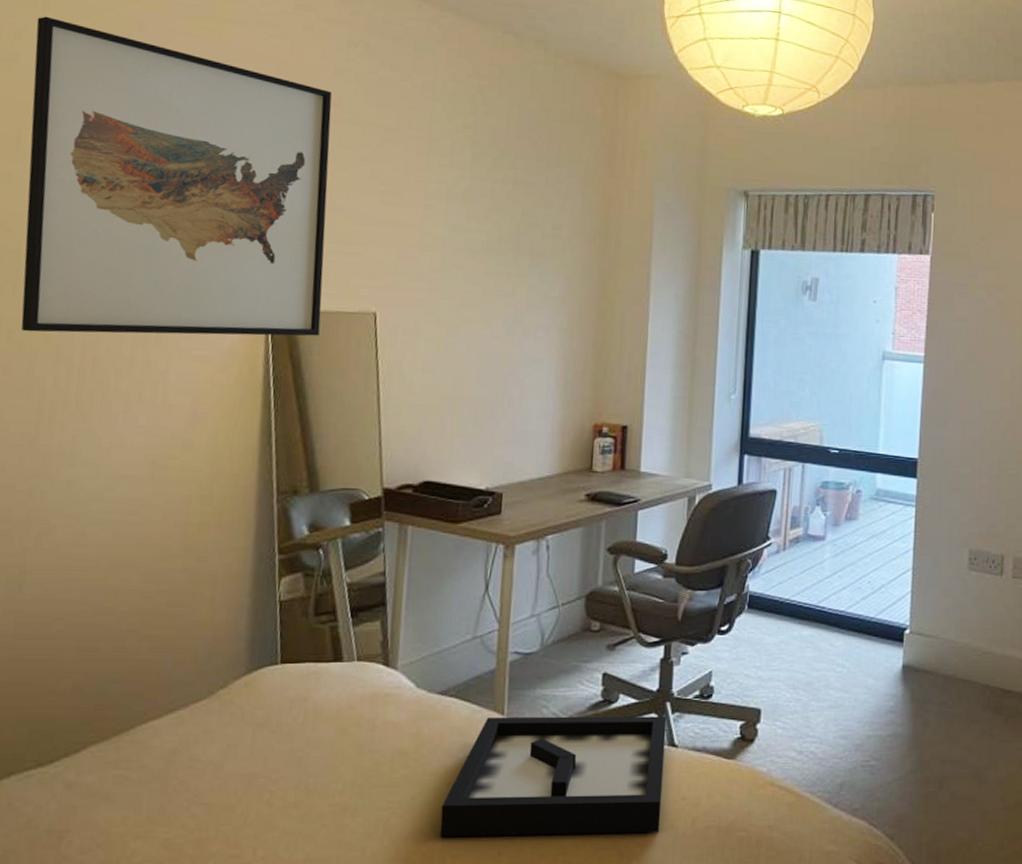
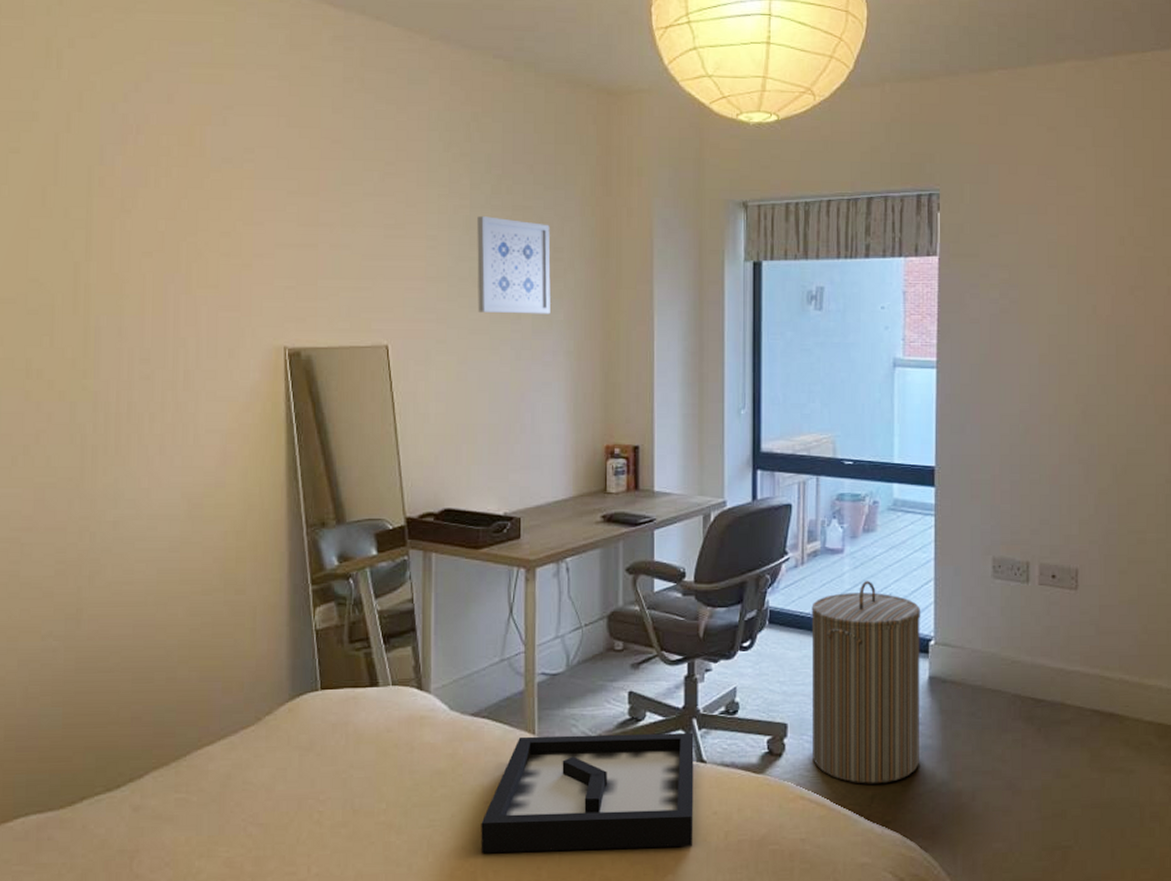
wall art: present [21,16,332,336] -> none [52,75,336,381]
wall art: none [471,188,550,290] -> present [477,216,551,314]
laundry hamper: none [784,567,898,771] -> present [811,580,921,784]

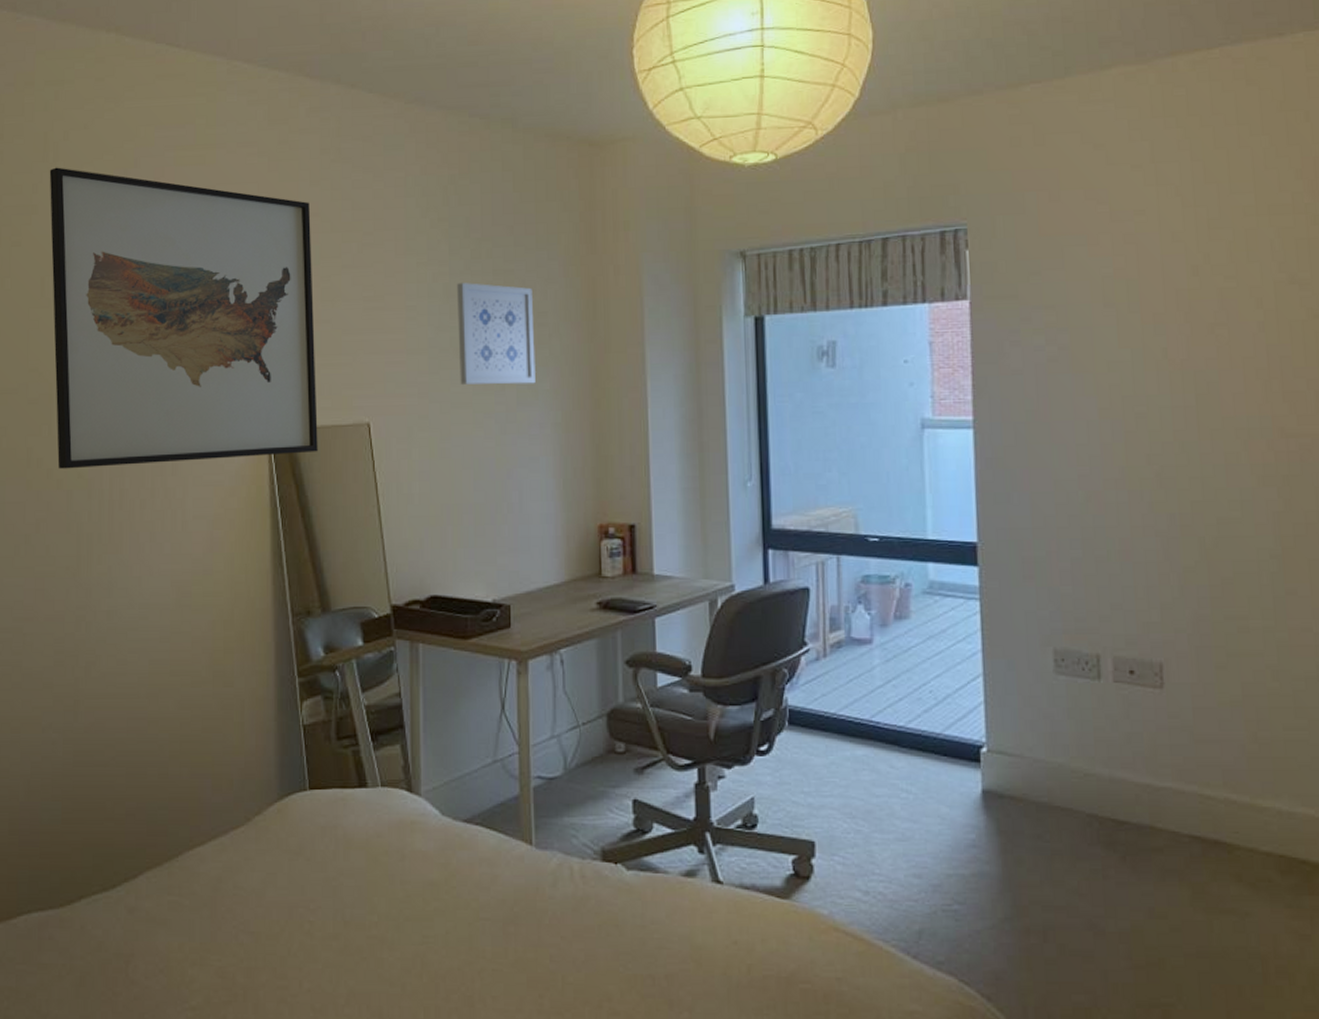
wall art: none [52,75,336,381] -> present [49,167,318,469]
decorative tray: present [481,732,694,853] -> none [477,847,712,980]
laundry hamper: present [811,580,921,784] -> none [837,675,975,917]

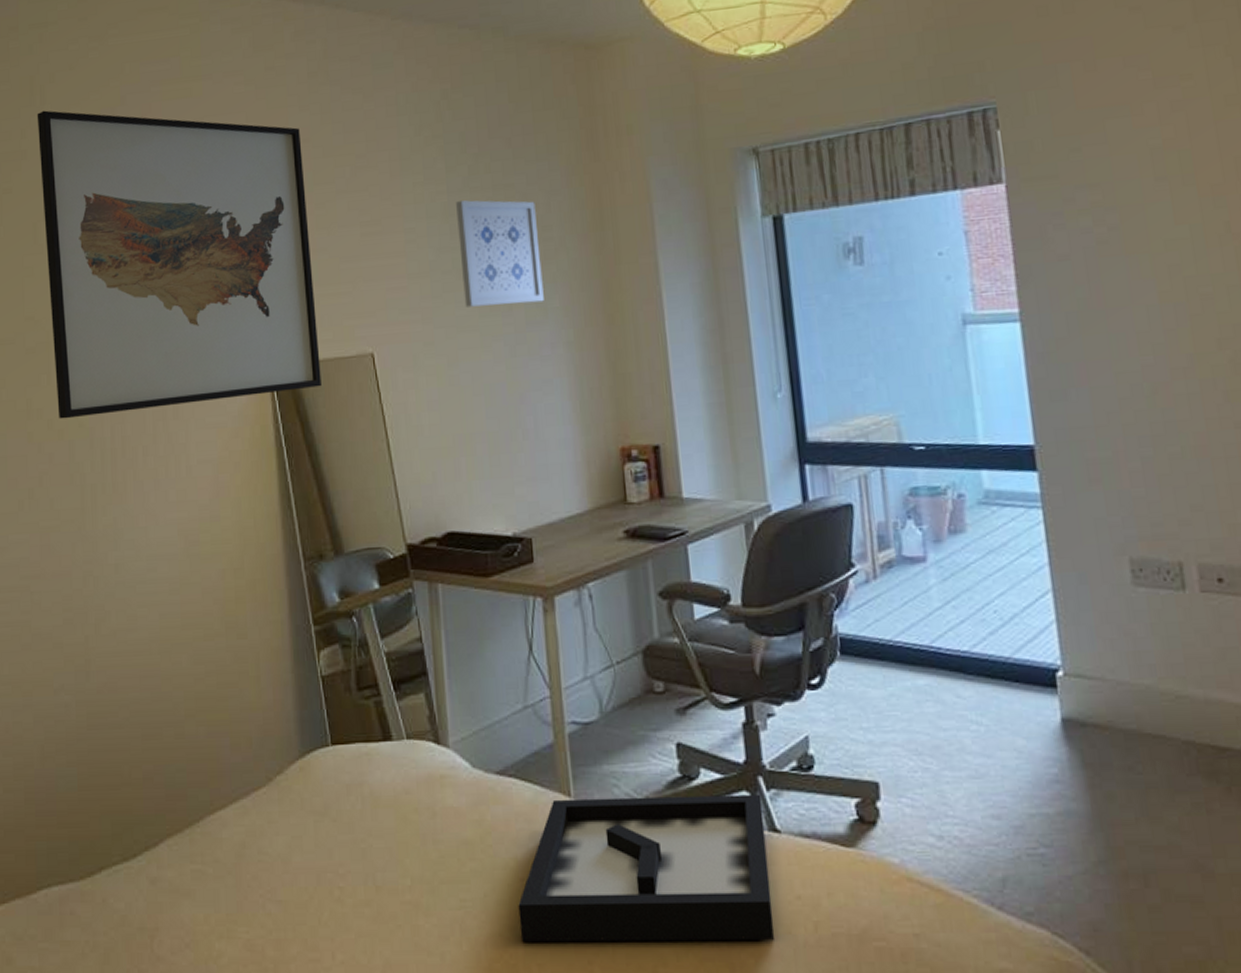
decorative tray: none [477,847,712,980] -> present [518,794,775,942]

